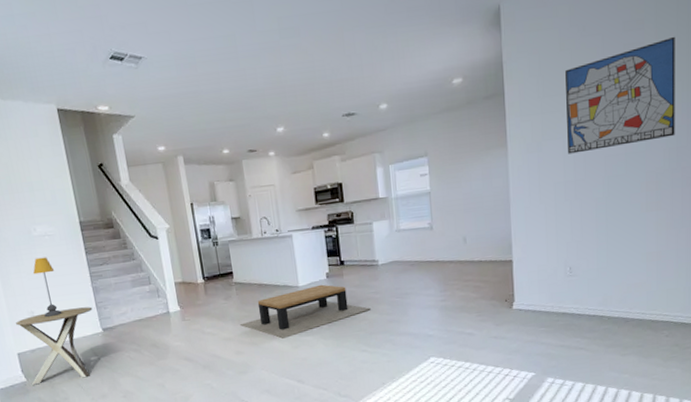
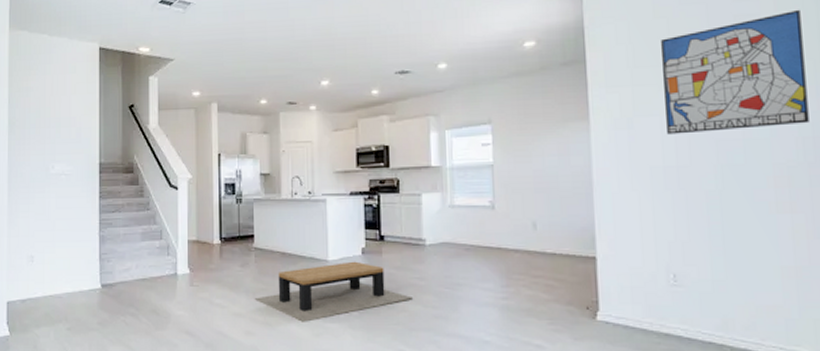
side table: present [16,306,93,385] -> none [13,257,95,341]
table lamp: present [32,257,62,318] -> none [41,197,64,265]

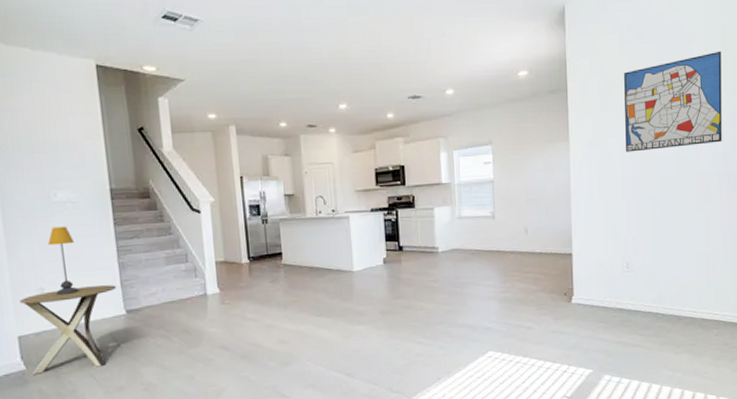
side table: none [13,257,95,341] -> present [20,285,117,375]
table lamp: none [41,197,64,265] -> present [47,226,79,296]
coffee table: present [254,261,413,322] -> none [285,270,428,327]

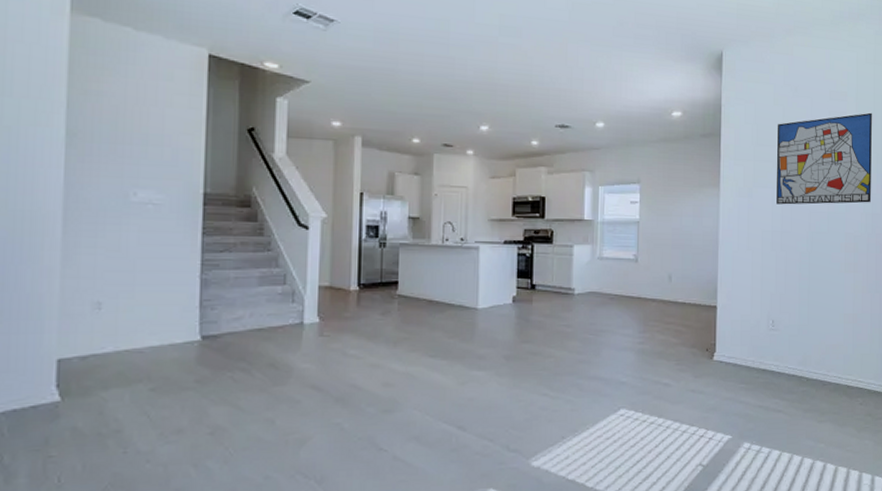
side table: present [20,285,117,375] -> none [66,304,194,408]
table lamp: present [47,226,79,296] -> none [115,231,150,313]

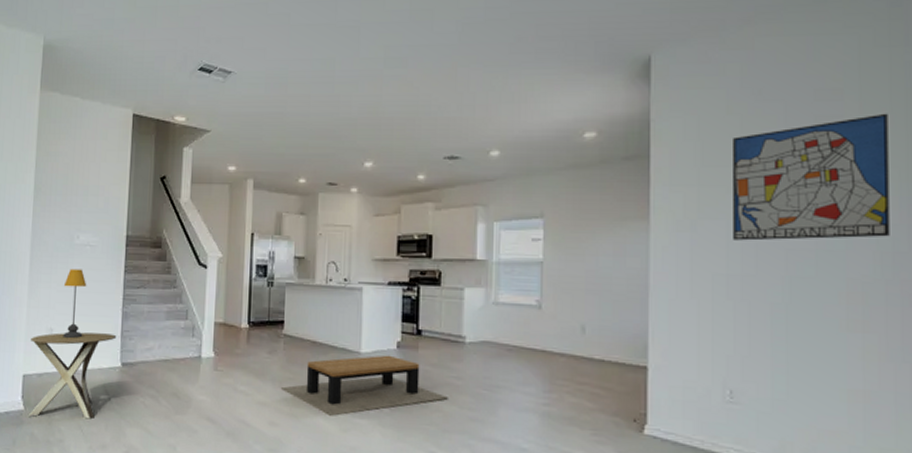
side table: none [66,304,194,408] -> present [27,332,117,420]
table lamp: none [115,231,150,313] -> present [63,268,87,339]
coffee table: none [395,309,559,371] -> present [280,355,448,416]

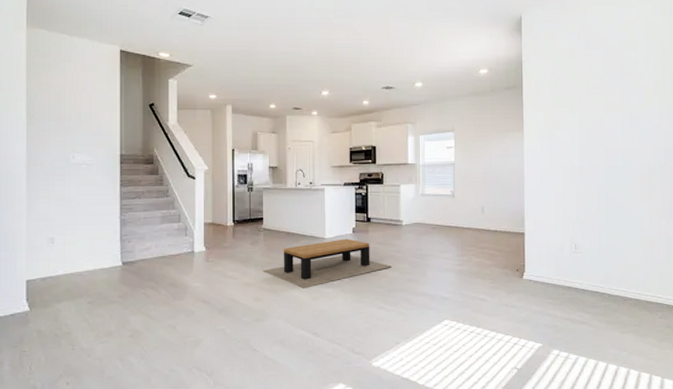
side table: present [27,332,117,420] -> none [32,239,116,316]
table lamp: present [63,268,87,339] -> none [62,185,85,246]
wall art: present [733,113,890,241] -> none [574,59,663,144]

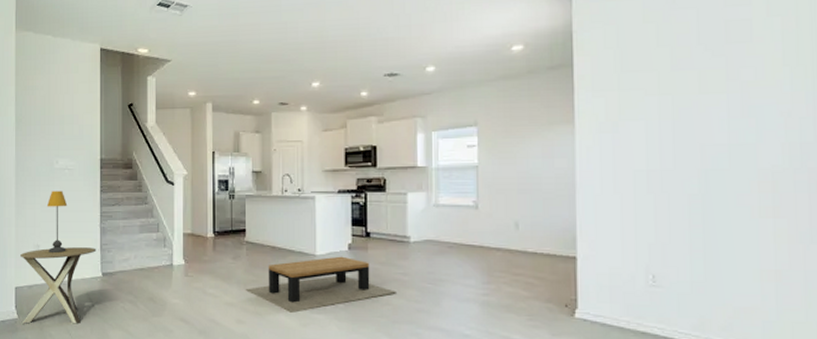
side table: none [32,239,116,316] -> present [20,247,97,324]
table lamp: none [62,185,85,246] -> present [46,190,68,254]

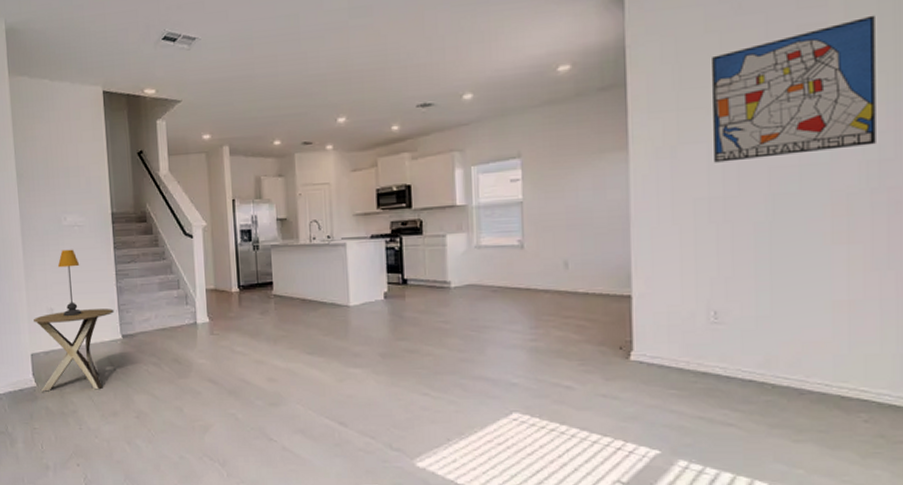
coffee table: present [245,256,396,313] -> none [275,306,437,368]
wall art: none [650,14,797,139] -> present [712,15,876,163]

